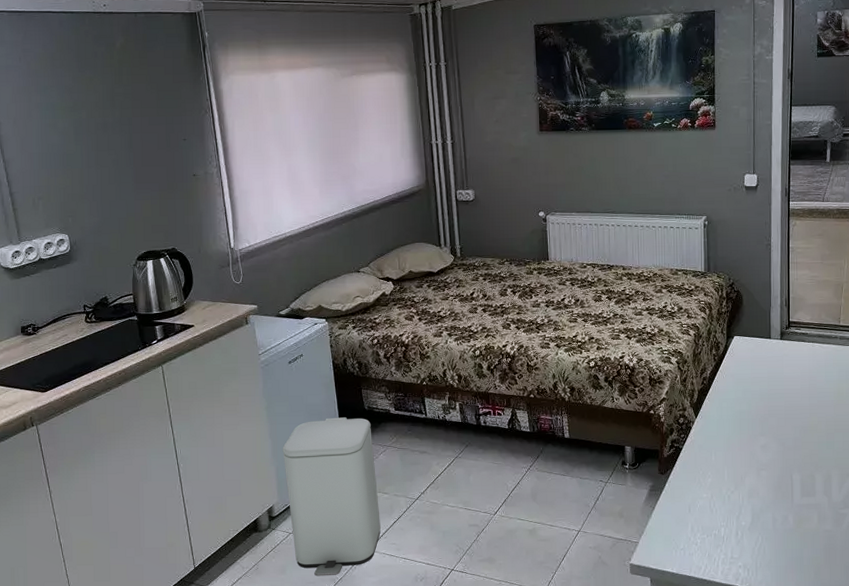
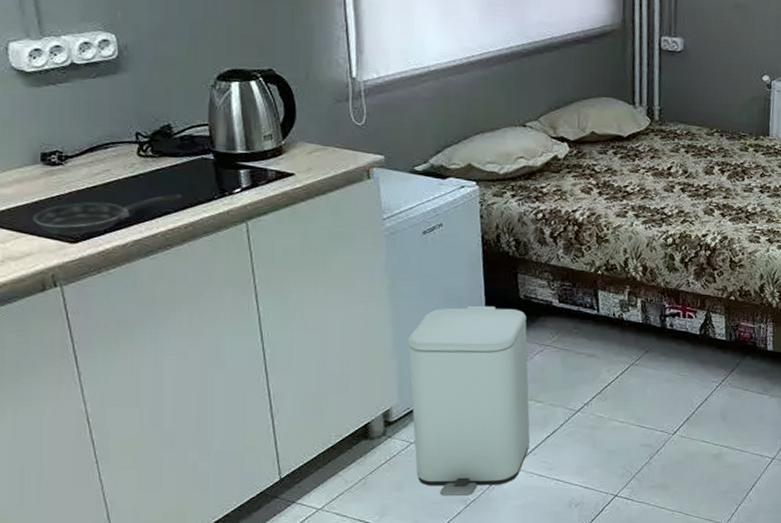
frying pan: none [17,348,117,386] -> present [33,193,183,235]

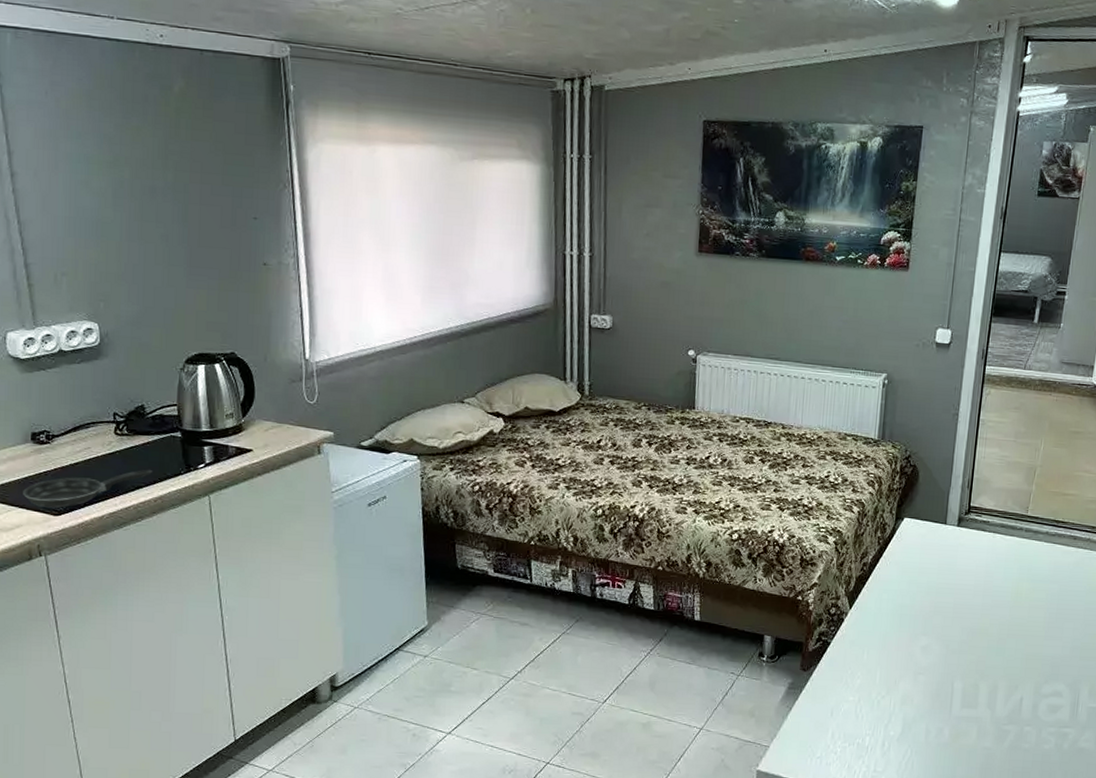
pedal bin: present [408,305,530,497] -> none [353,574,466,761]

